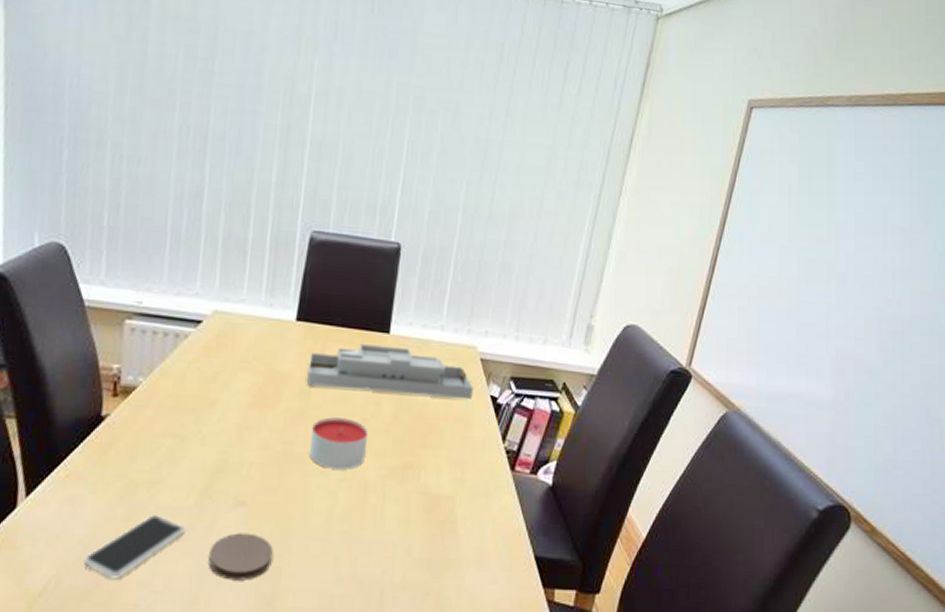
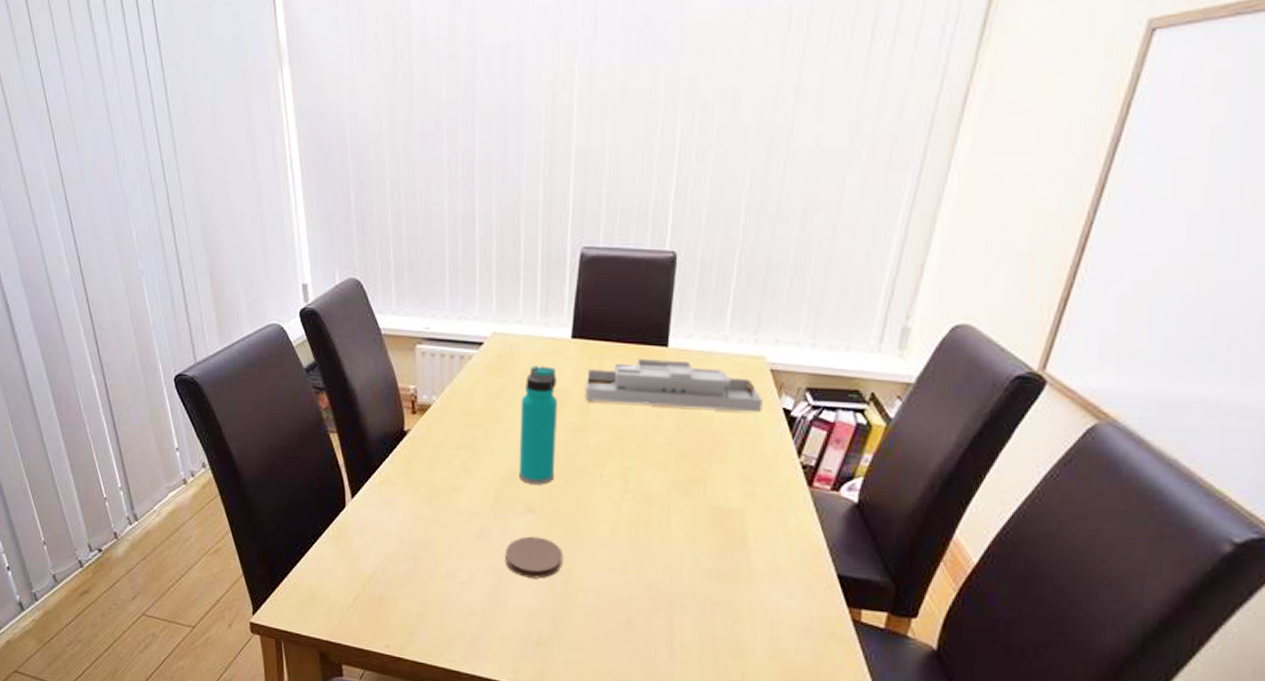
smartphone: present [83,515,184,579] -> none [401,517,482,570]
water bottle: none [230,347,279,475] -> present [518,366,557,485]
candle: present [308,417,369,470] -> none [591,431,650,482]

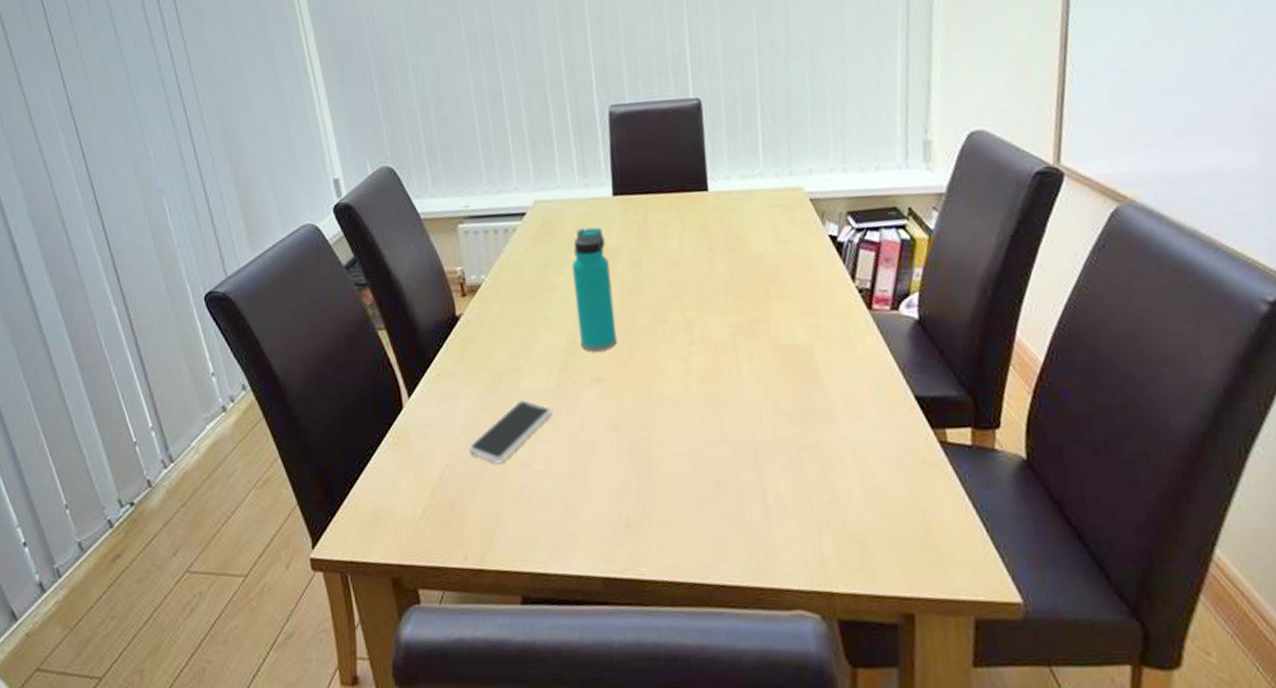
smartphone: none [401,517,482,570] -> present [468,400,551,464]
coaster: present [505,536,563,579] -> none [578,407,640,454]
desk organizer: present [586,359,763,413] -> none [633,202,810,256]

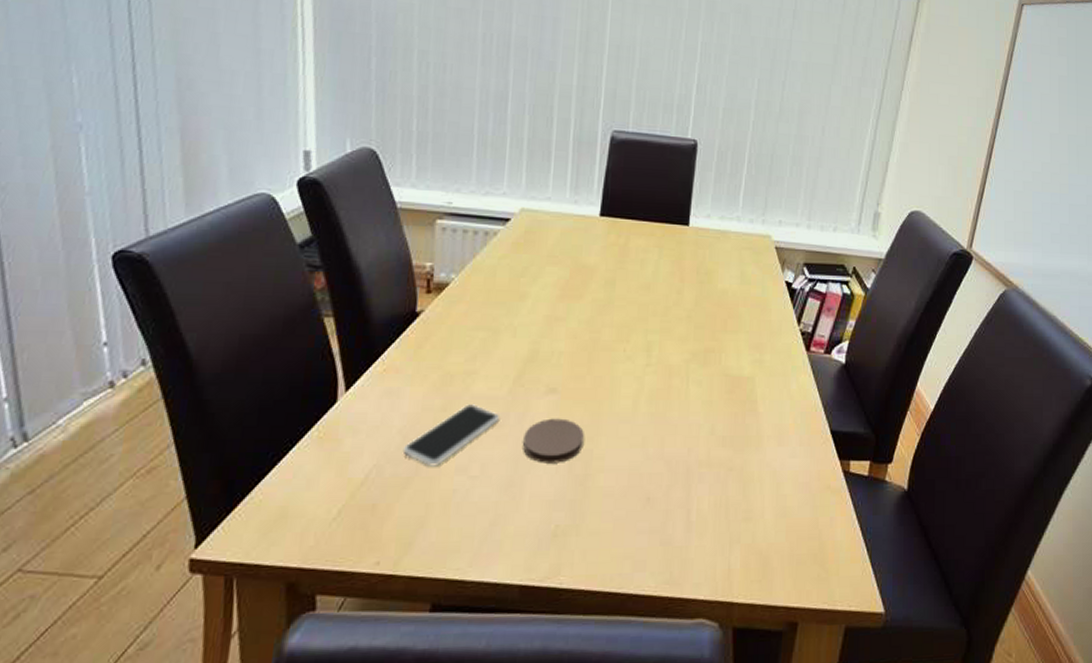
water bottle: present [571,227,618,352] -> none [541,242,584,363]
coaster: none [578,407,640,454] -> present [523,418,584,463]

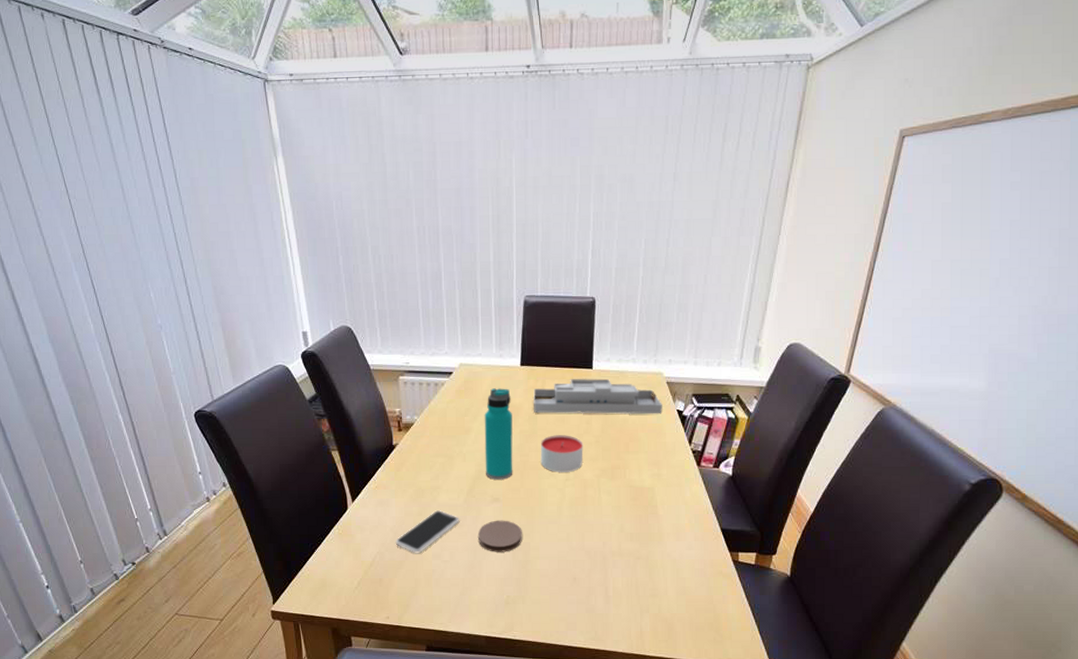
water bottle: none [541,242,584,363] -> present [484,388,513,480]
desk organizer: none [612,237,769,286] -> present [533,378,662,414]
candle: none [615,306,672,355] -> present [540,435,583,472]

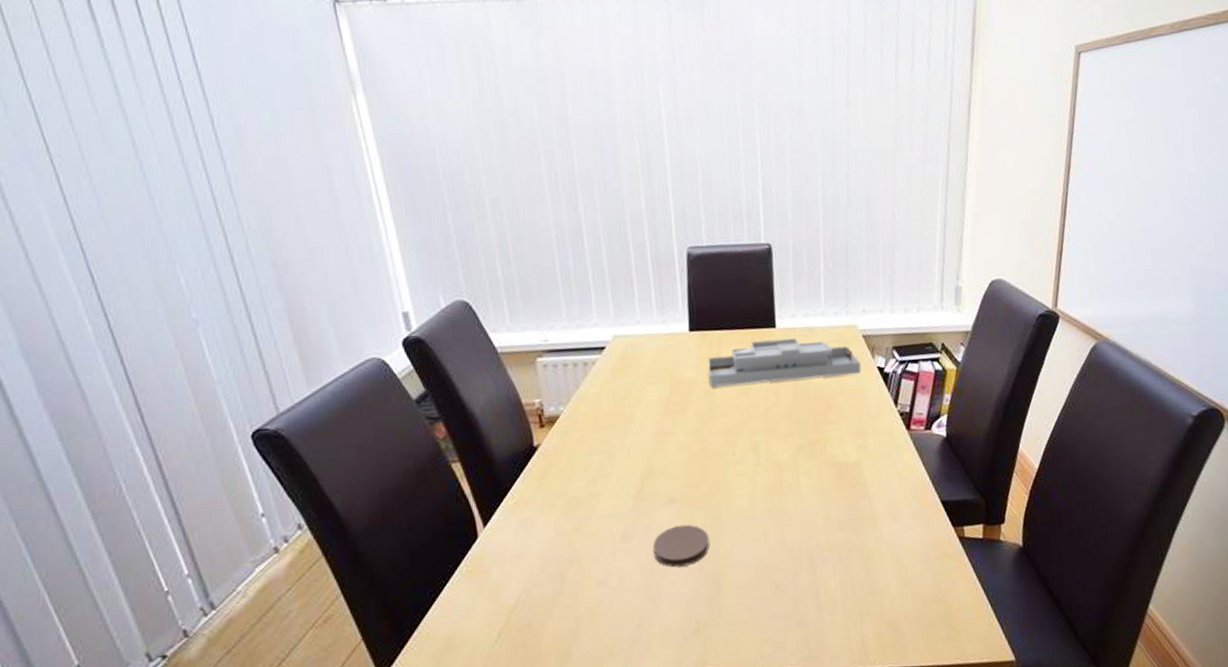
smartphone: present [395,510,459,554] -> none [545,523,628,584]
water bottle: present [484,388,513,480] -> none [649,360,691,476]
candle: present [540,435,583,472] -> none [721,410,774,457]

